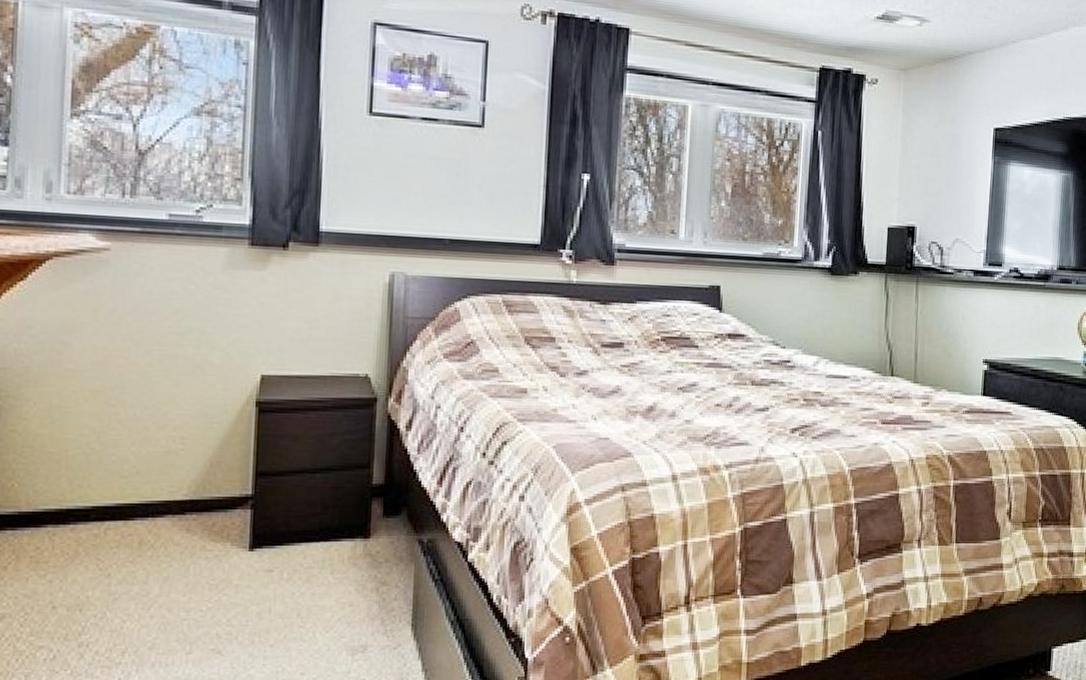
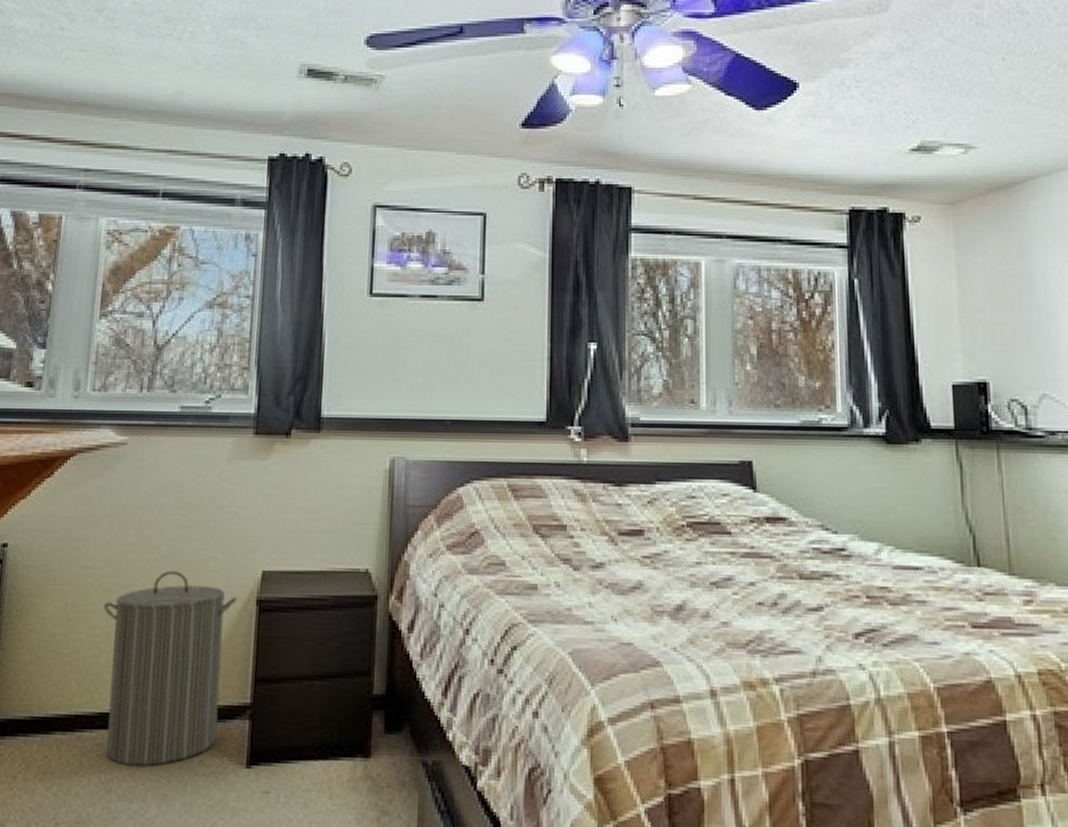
laundry hamper: none [93,375,236,553] -> present [104,571,238,767]

